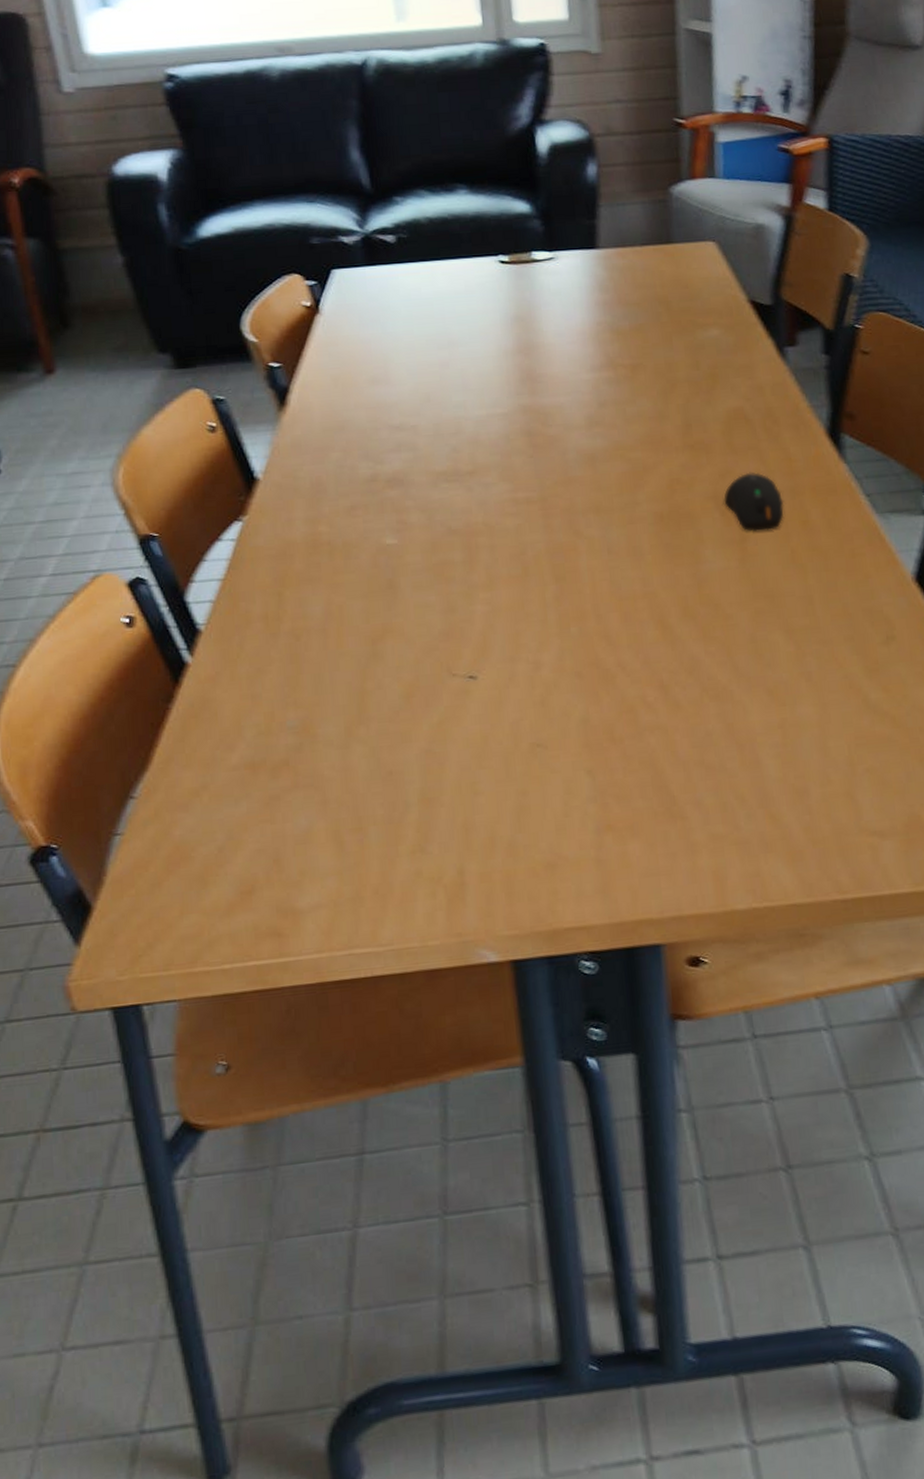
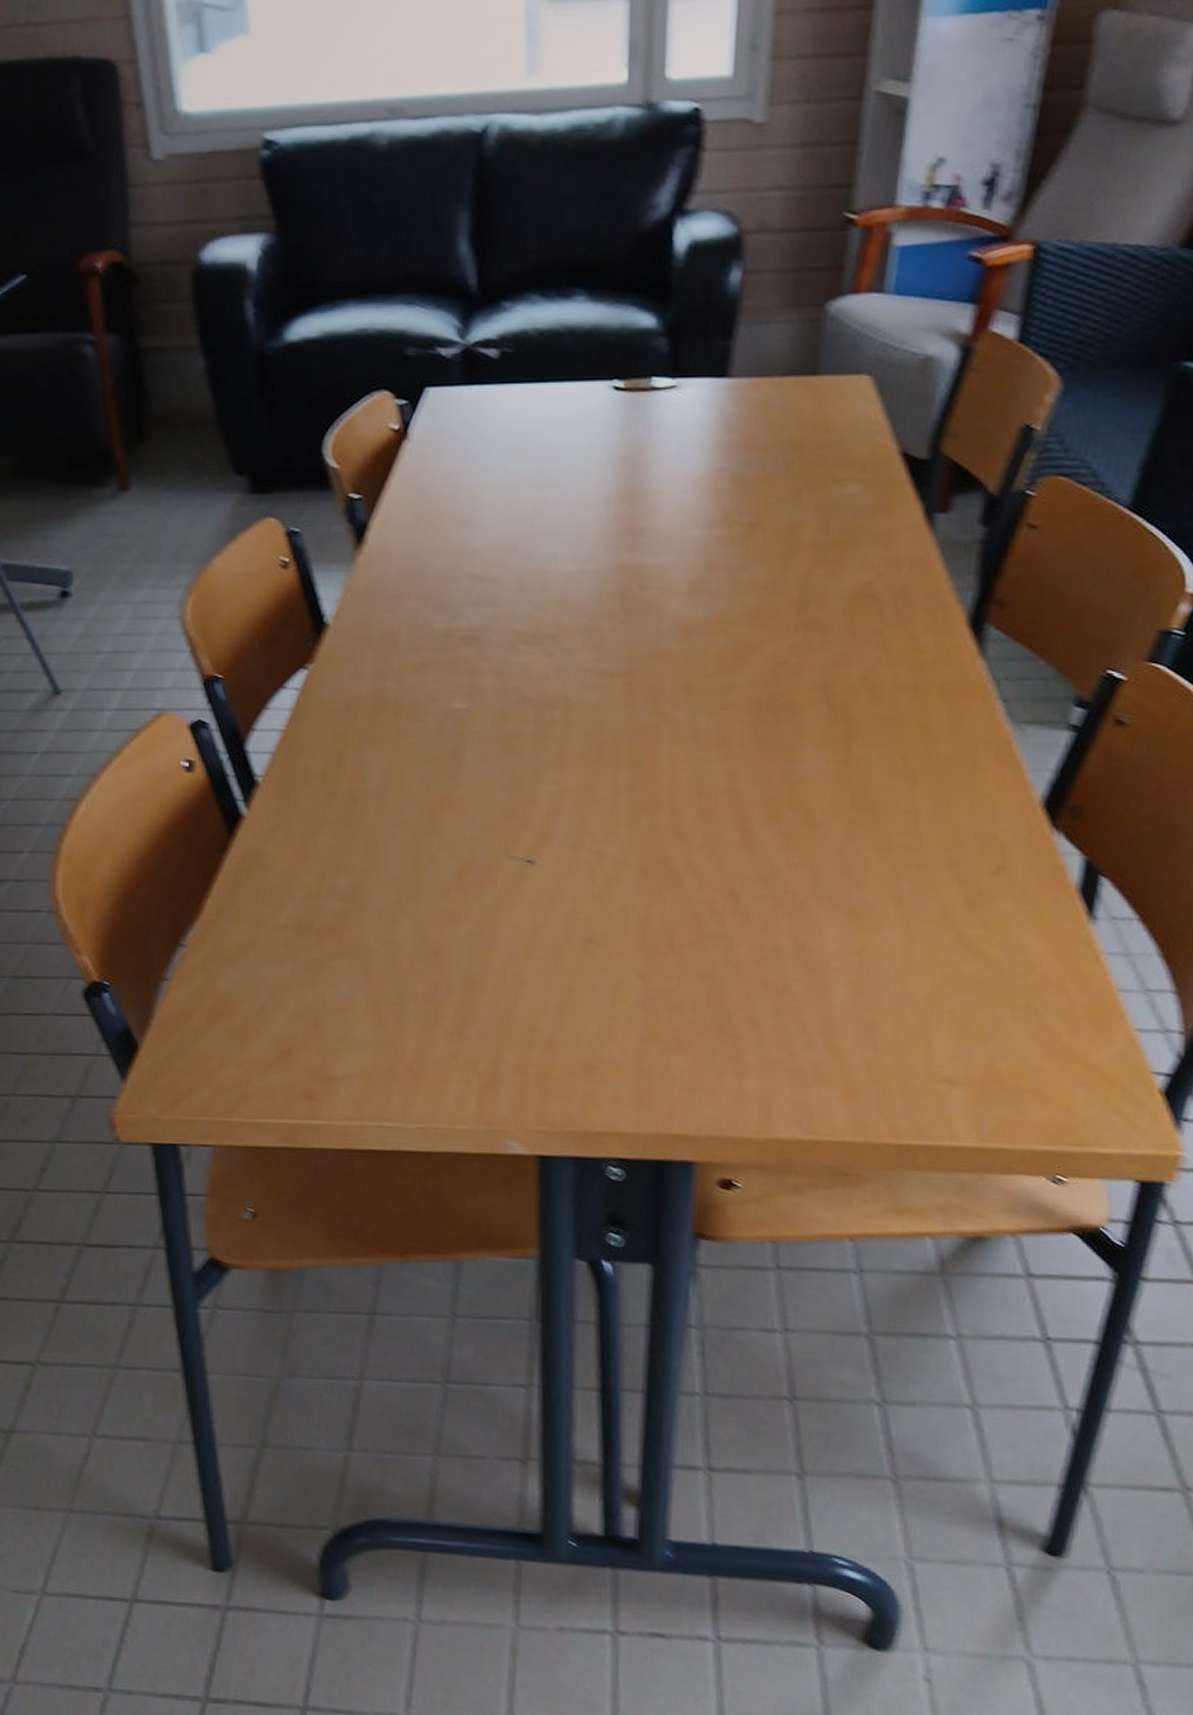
computer mouse: present [724,471,785,531] -> none [833,661,904,731]

